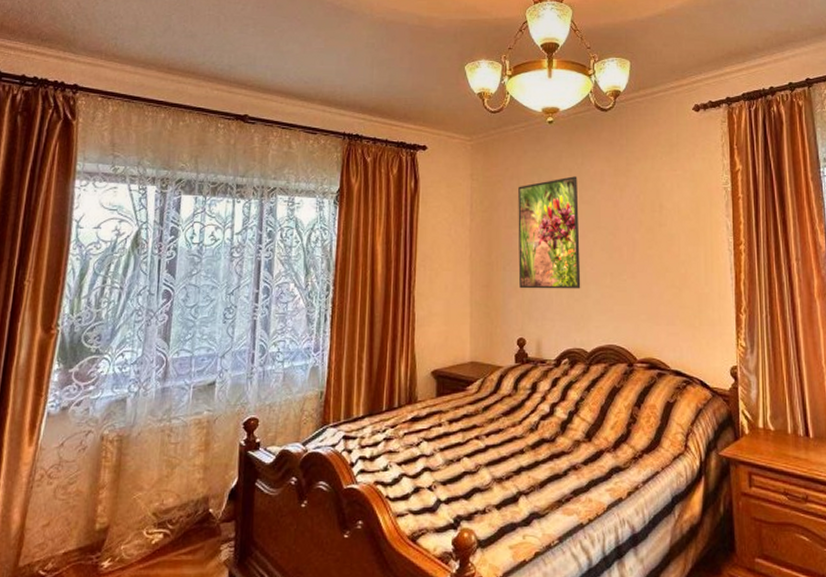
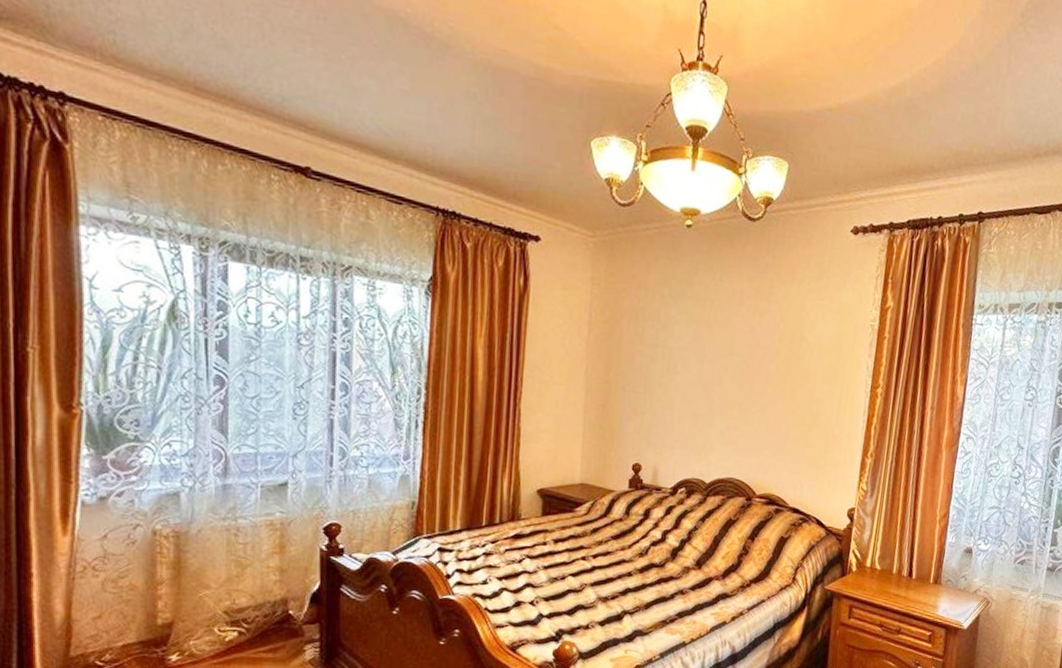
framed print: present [518,176,581,289] -> none [639,293,714,418]

